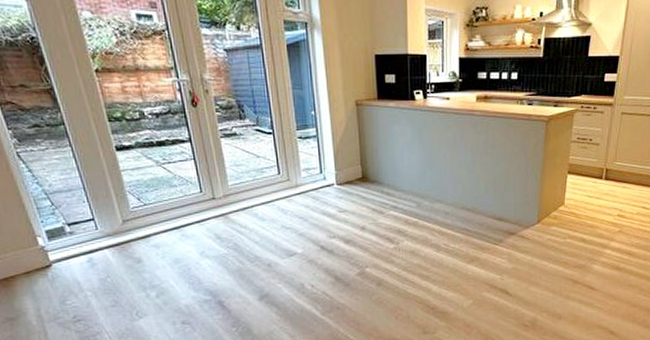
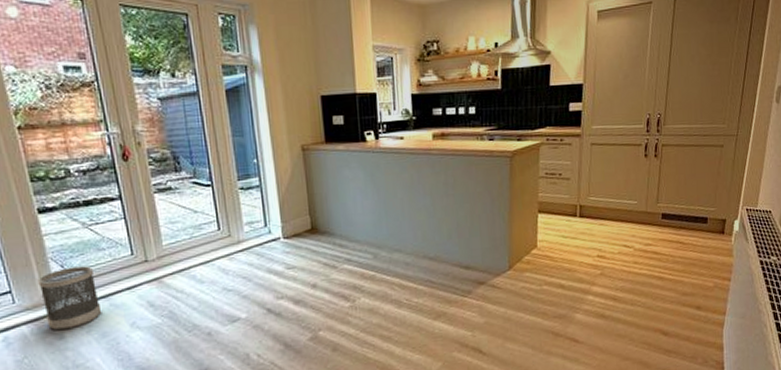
wastebasket: none [117,200,175,255] -> present [38,266,102,331]

